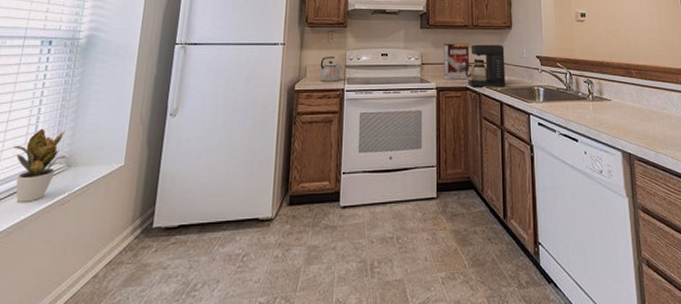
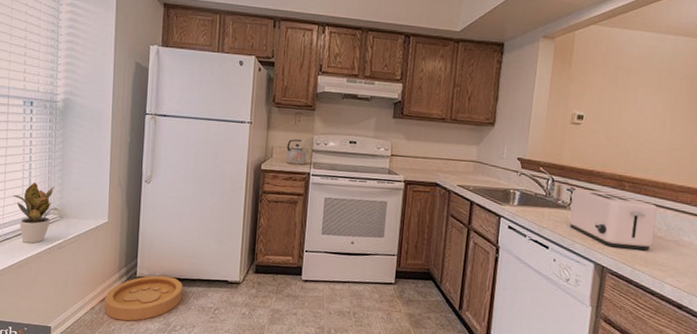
pet bowl: none [109,223,208,287] -> present [104,275,183,322]
cereal box: present [444,43,470,80] -> none [413,135,445,176]
coffee maker: present [464,44,506,87] -> none [436,139,483,187]
toaster: none [589,80,667,133] -> present [569,189,657,251]

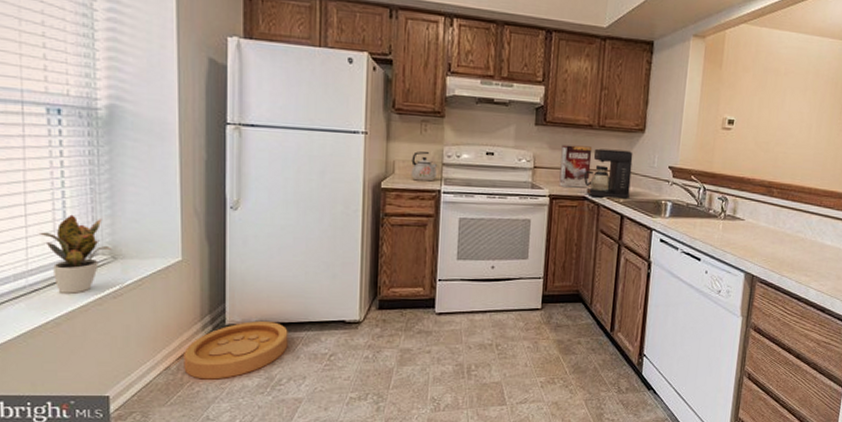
cereal box: none [413,135,445,176] -> present [559,144,593,188]
coffee maker: none [436,139,483,187] -> present [583,148,633,199]
toaster: present [569,189,657,251] -> none [720,197,804,257]

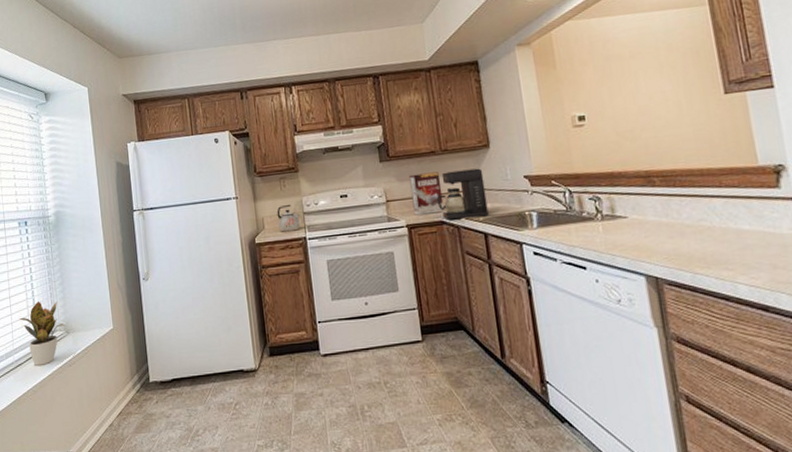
pet bowl: present [184,321,288,380] -> none [122,376,200,434]

